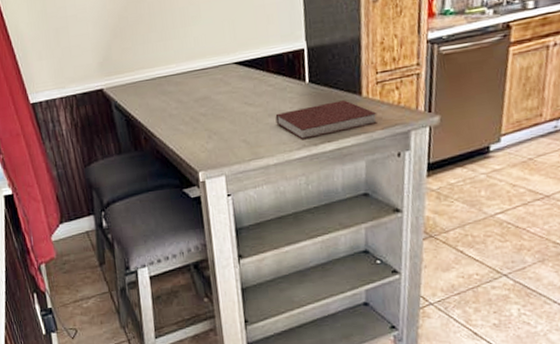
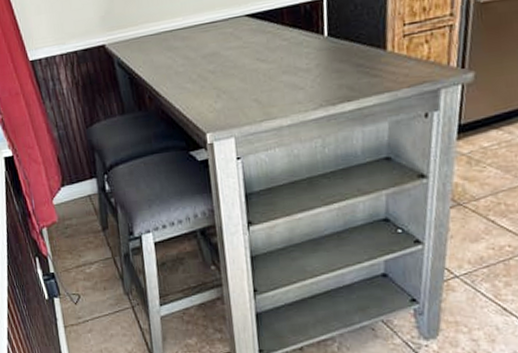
notebook: present [275,100,378,140] -> none [290,55,404,99]

